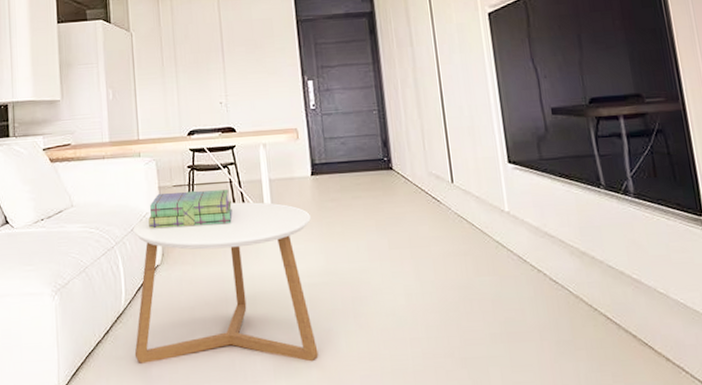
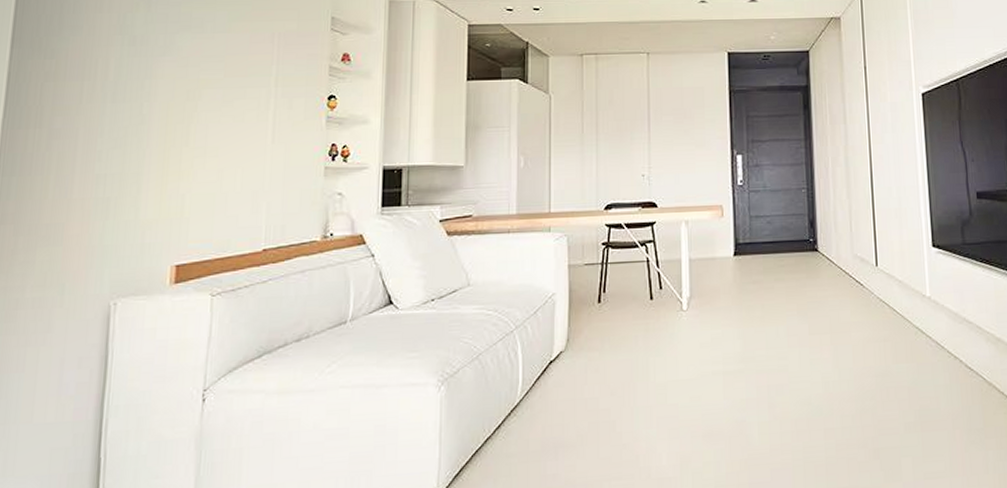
coffee table: present [133,201,319,363] -> none [528,283,730,461]
stack of books: present [148,189,233,228] -> none [555,269,647,310]

